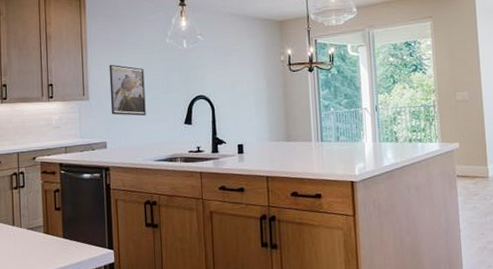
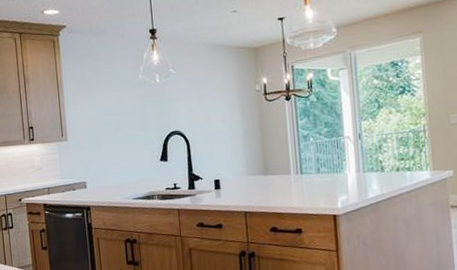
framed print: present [109,64,146,116] -> none [84,103,123,155]

